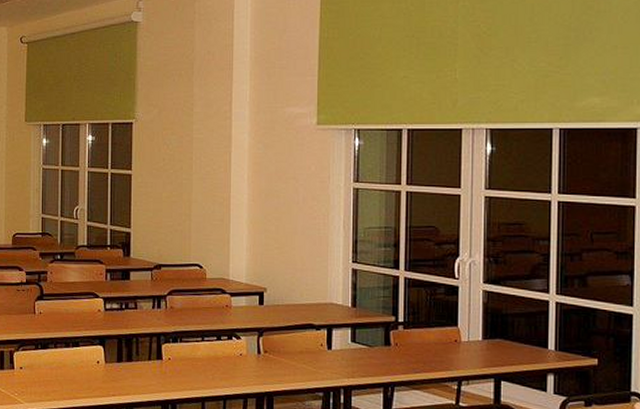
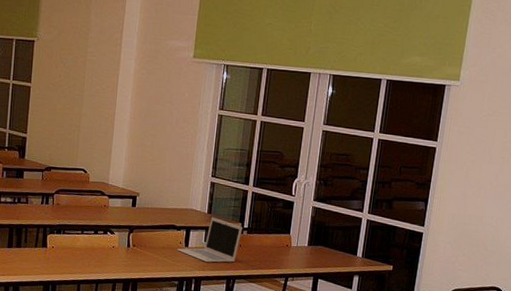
laptop: none [318,311,398,367] -> present [177,217,243,263]

